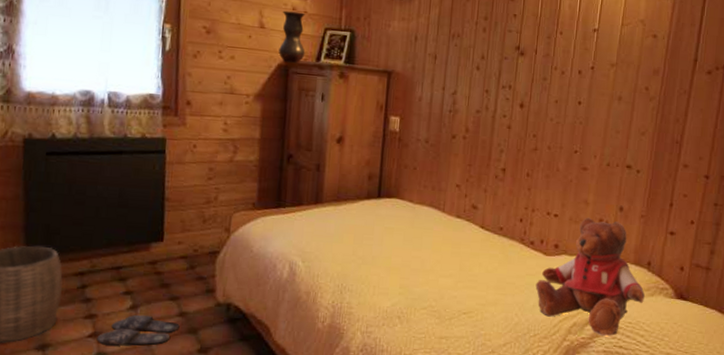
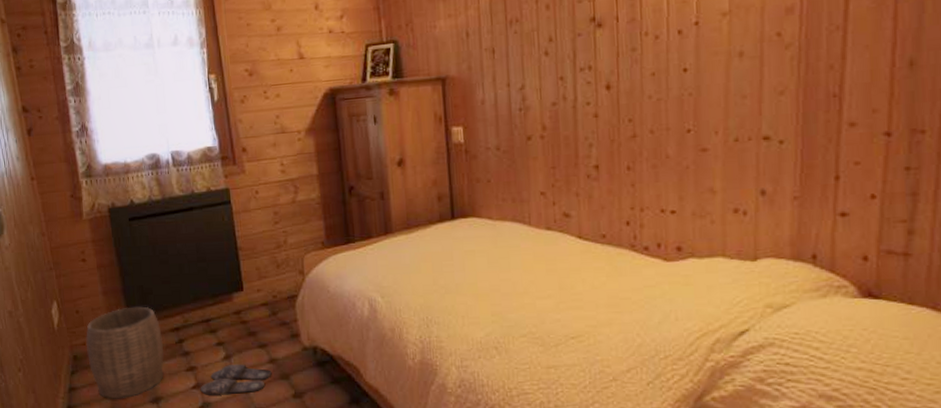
vase: present [279,10,305,64] -> none [319,33,350,91]
teddy bear: present [535,217,646,336] -> none [658,208,815,352]

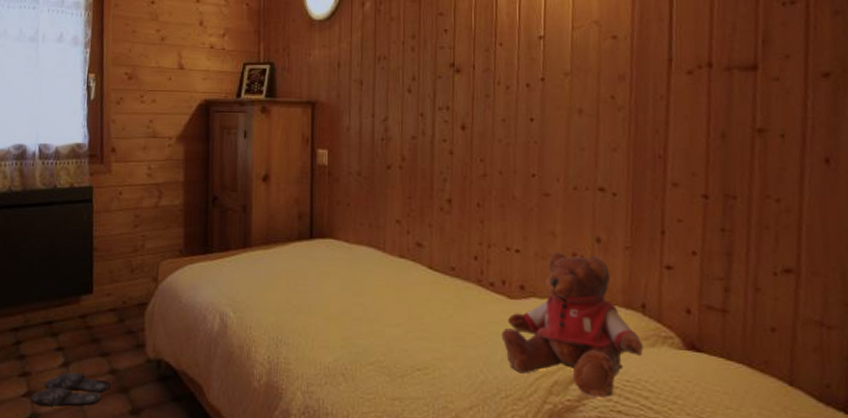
teddy bear: none [658,208,815,352] -> present [501,251,644,398]

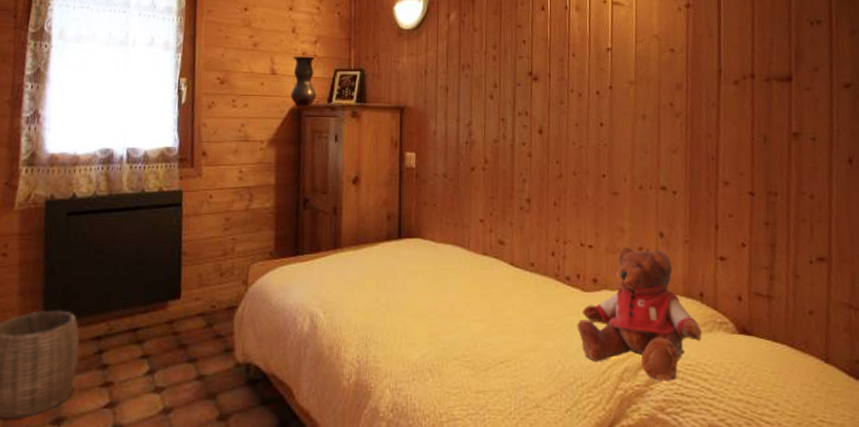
slippers: present [31,372,111,406] -> none [113,380,198,416]
vase: none [199,50,225,102] -> present [291,56,317,107]

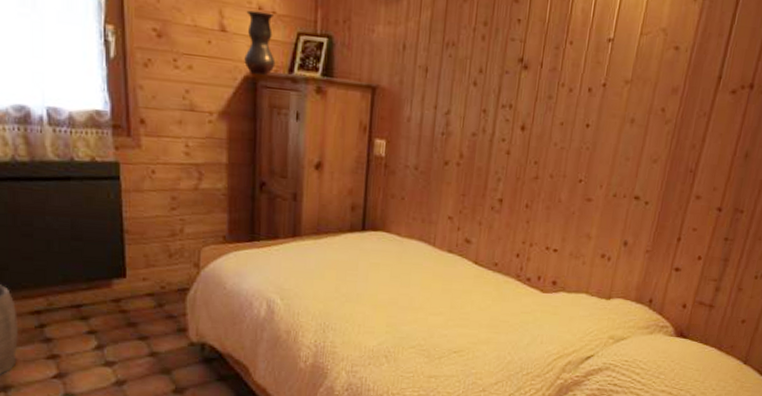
teddy bear: present [577,246,703,382] -> none [530,252,644,374]

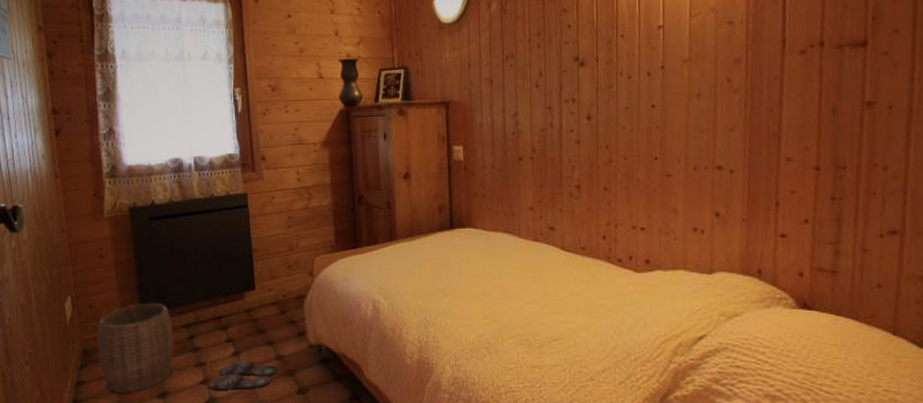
slippers: none [62,354,151,387] -> present [207,360,278,391]

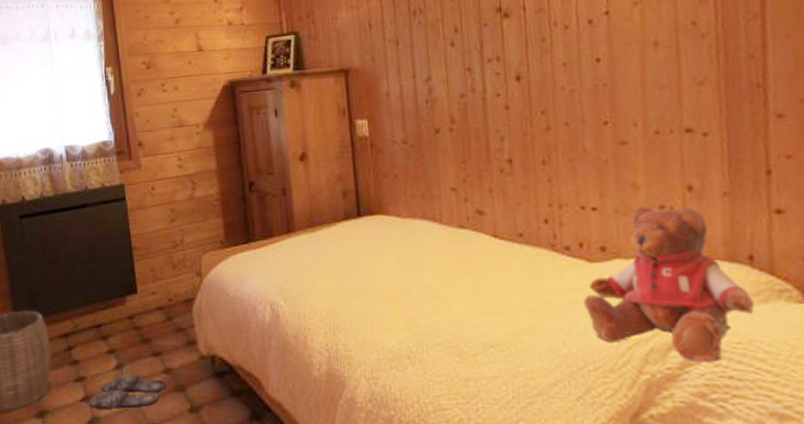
vase: present [338,58,364,108] -> none [218,25,250,83]
teddy bear: none [629,227,761,355] -> present [583,205,756,363]

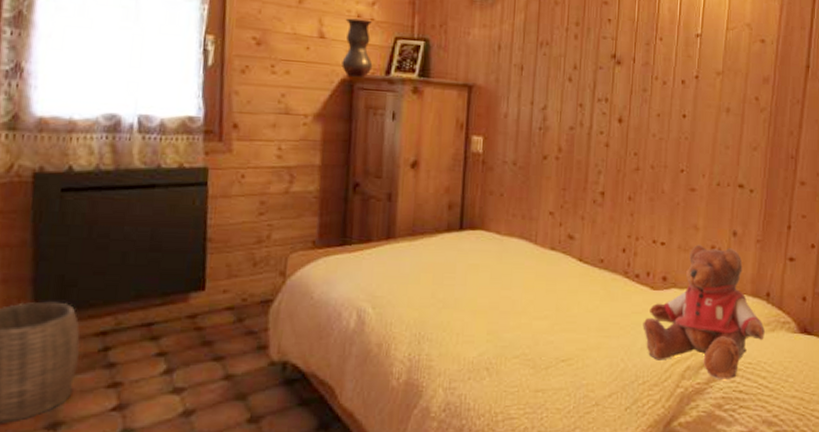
slippers: present [89,374,167,409] -> none [122,380,225,419]
vase: none [218,25,250,83] -> present [341,18,373,79]

